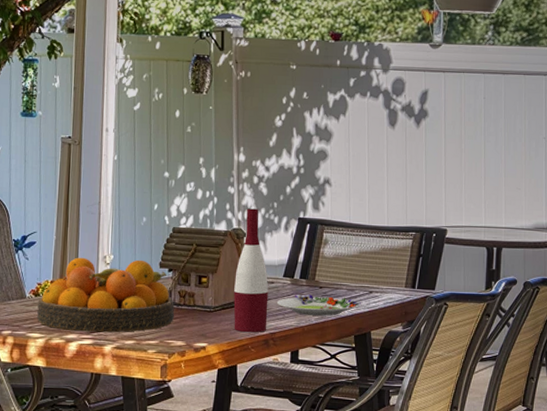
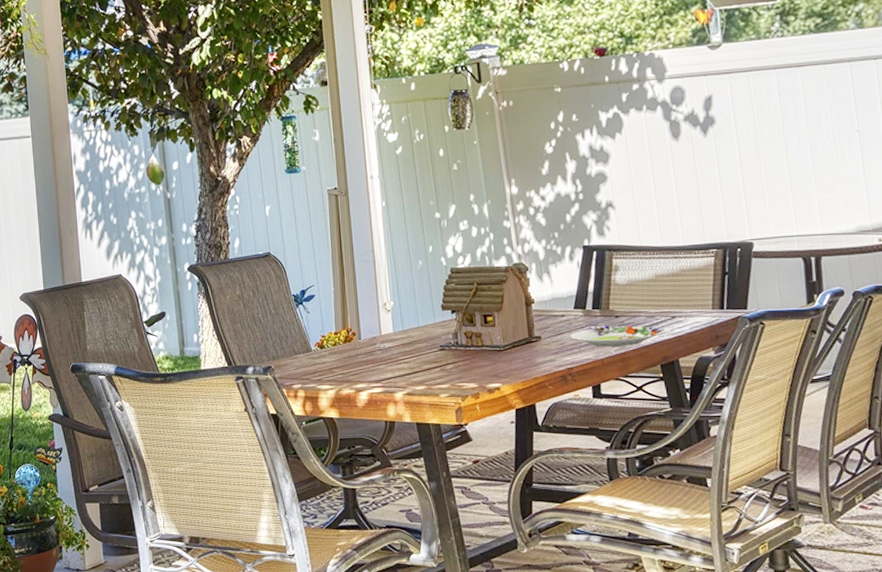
fruit bowl: present [37,257,175,333] -> none [324,304,464,381]
wine bottle: present [233,208,269,332] -> none [521,241,563,369]

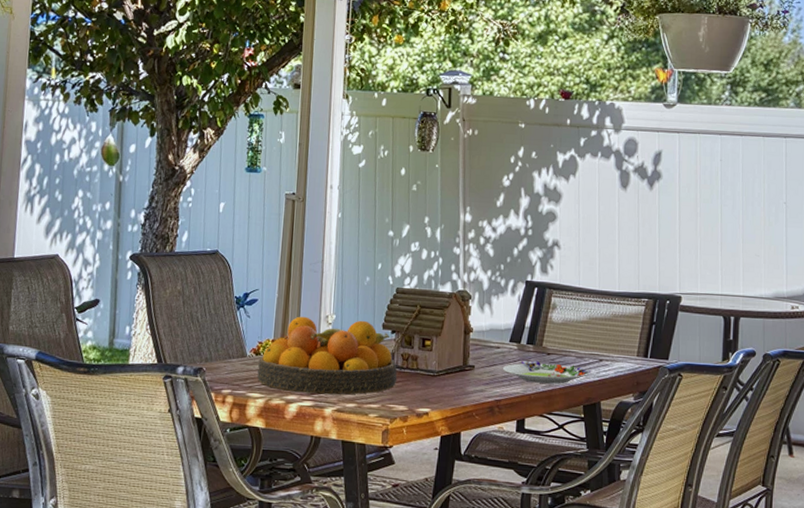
fruit bowl: none [324,304,464,381] -> present [257,316,397,395]

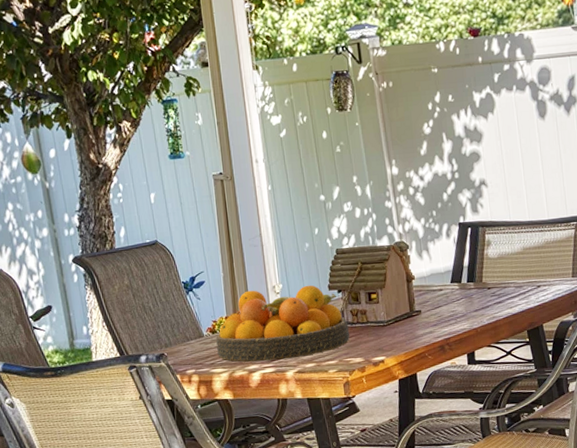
salad plate: present [502,360,590,384] -> none [447,294,530,317]

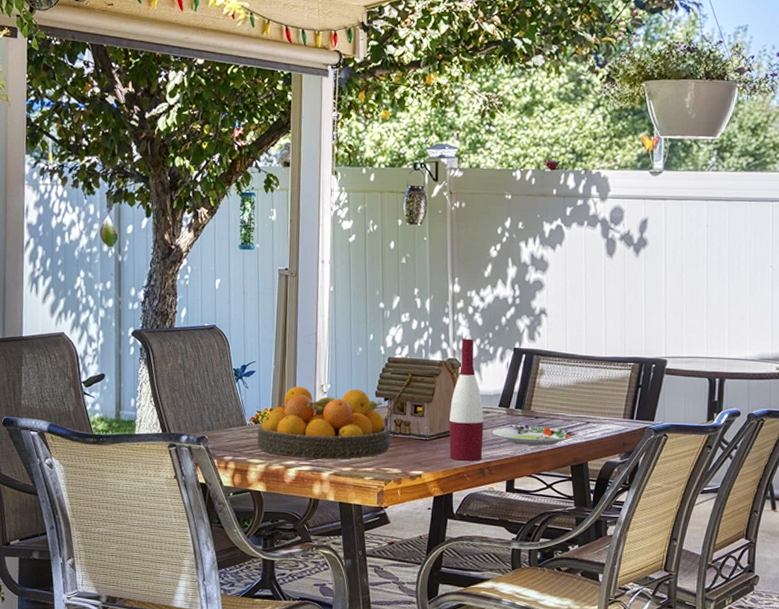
wine bottle: none [403,219,441,341] -> present [449,338,484,461]
salad plate: none [447,294,530,317] -> present [492,424,578,446]

